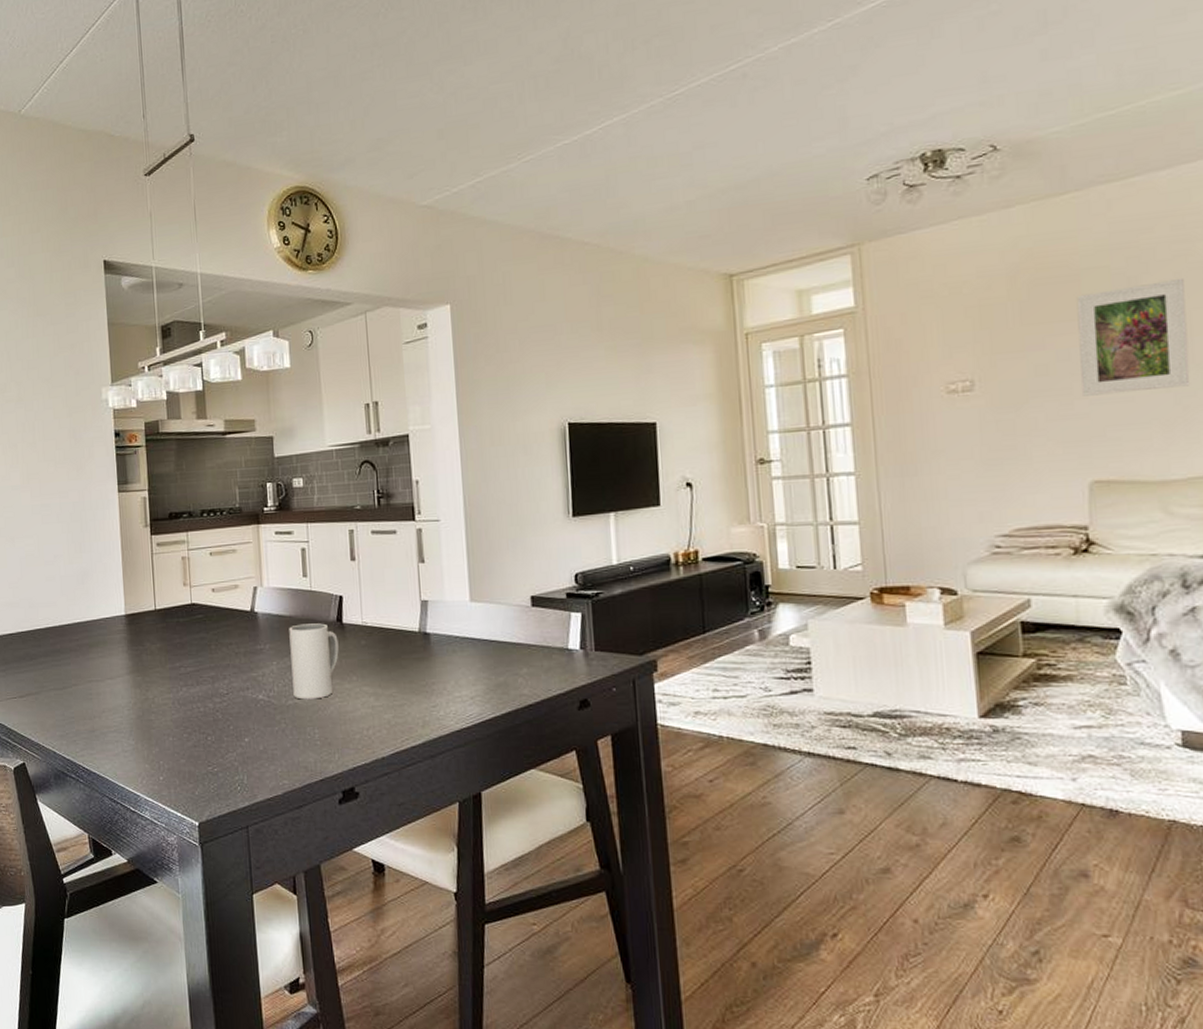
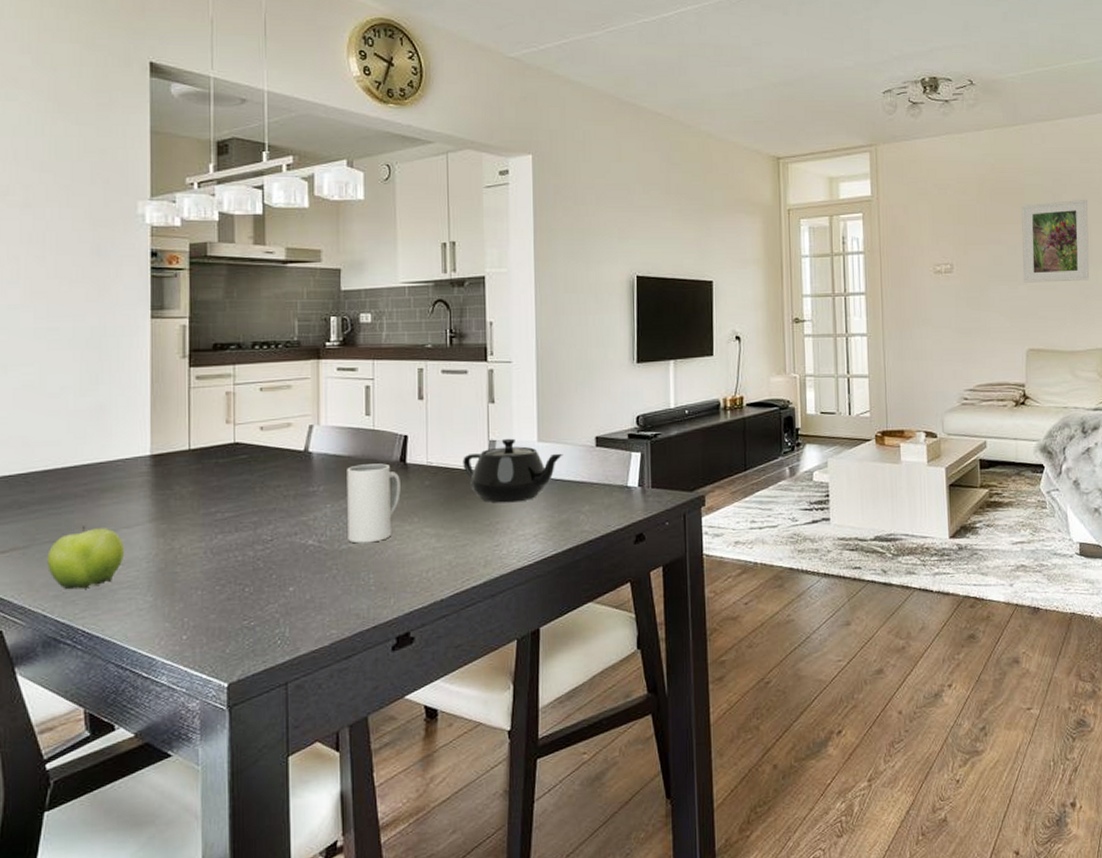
fruit: none [53,676,111,731] -> present [47,526,125,590]
teapot: none [396,598,498,664] -> present [463,438,563,503]

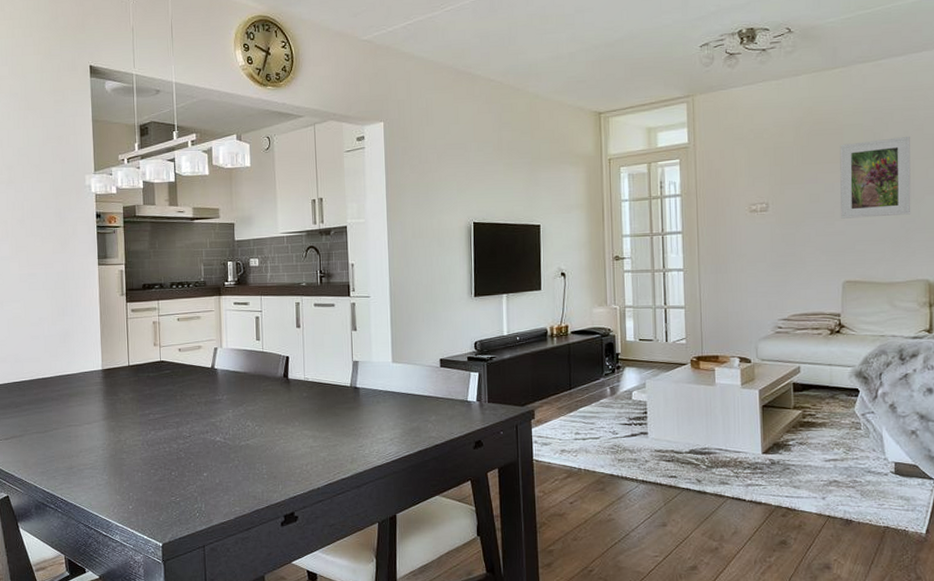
fruit: present [47,526,125,590] -> none [35,421,87,468]
mug: present [347,463,401,544] -> none [243,378,285,441]
teapot: present [463,438,563,503] -> none [332,359,413,412]

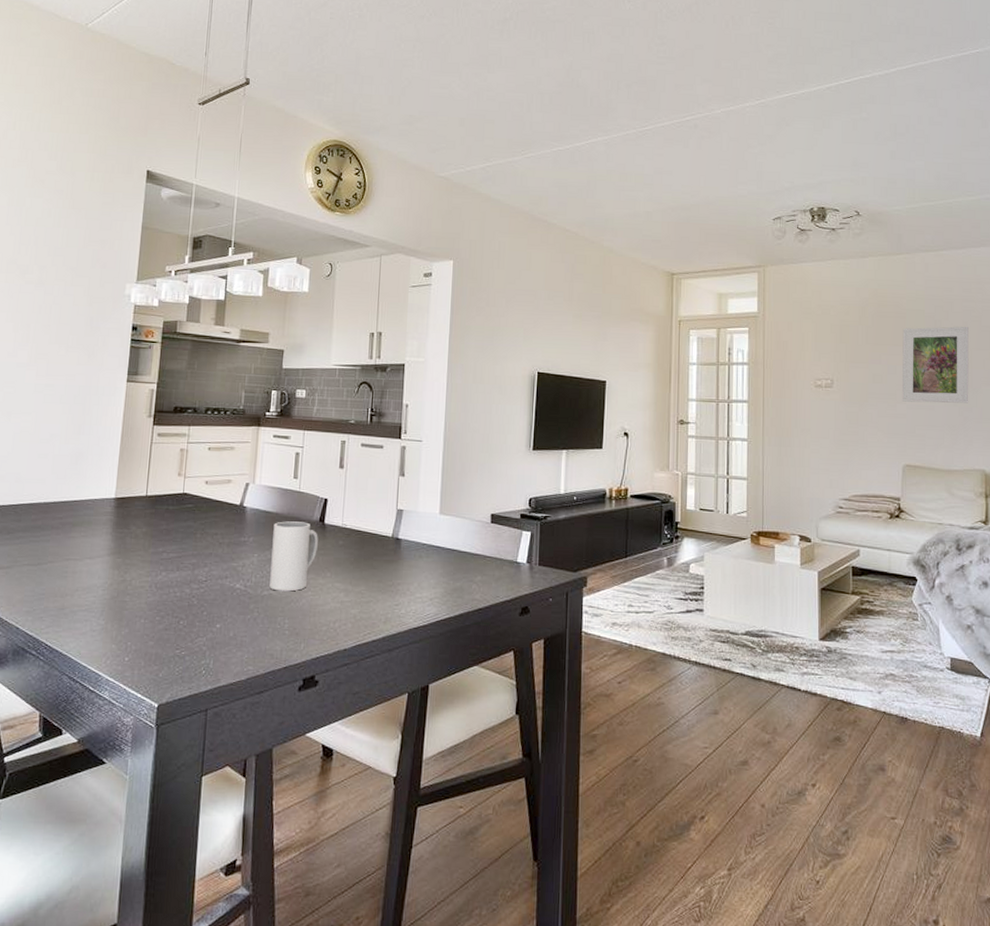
mug: none [243,378,285,441] -> present [269,521,318,592]

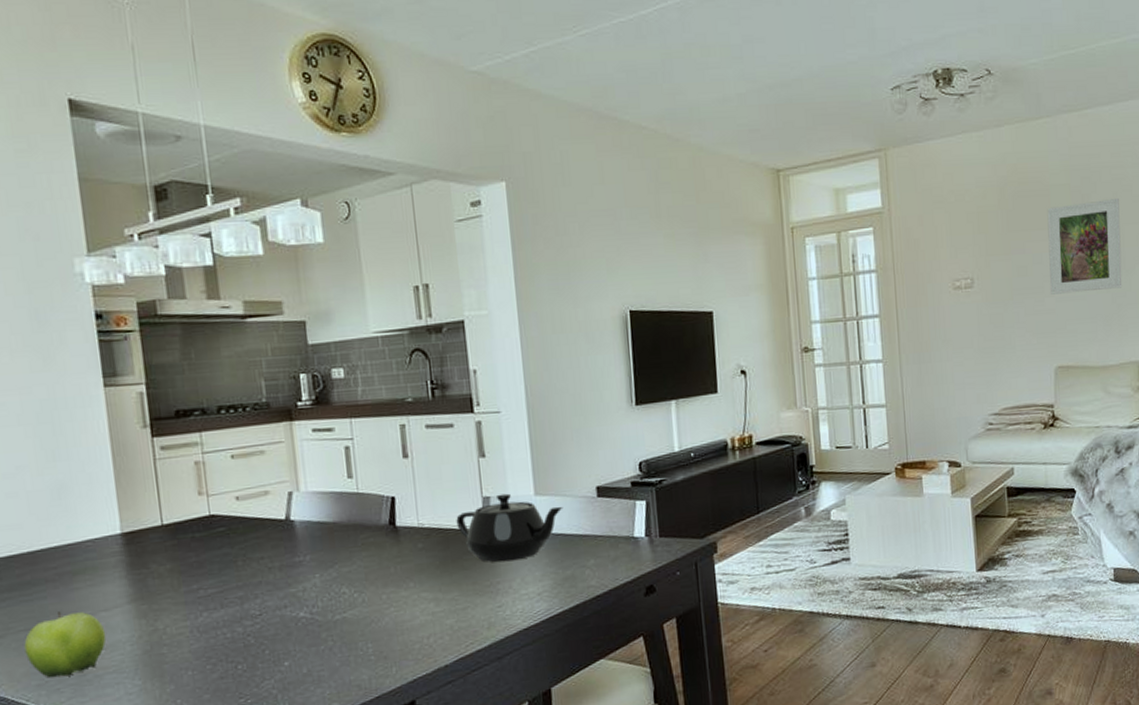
fruit: none [24,554,87,608] -> present [24,611,107,678]
mug: present [269,521,318,592] -> none [333,527,393,613]
teapot: none [373,509,461,567] -> present [456,493,563,563]

